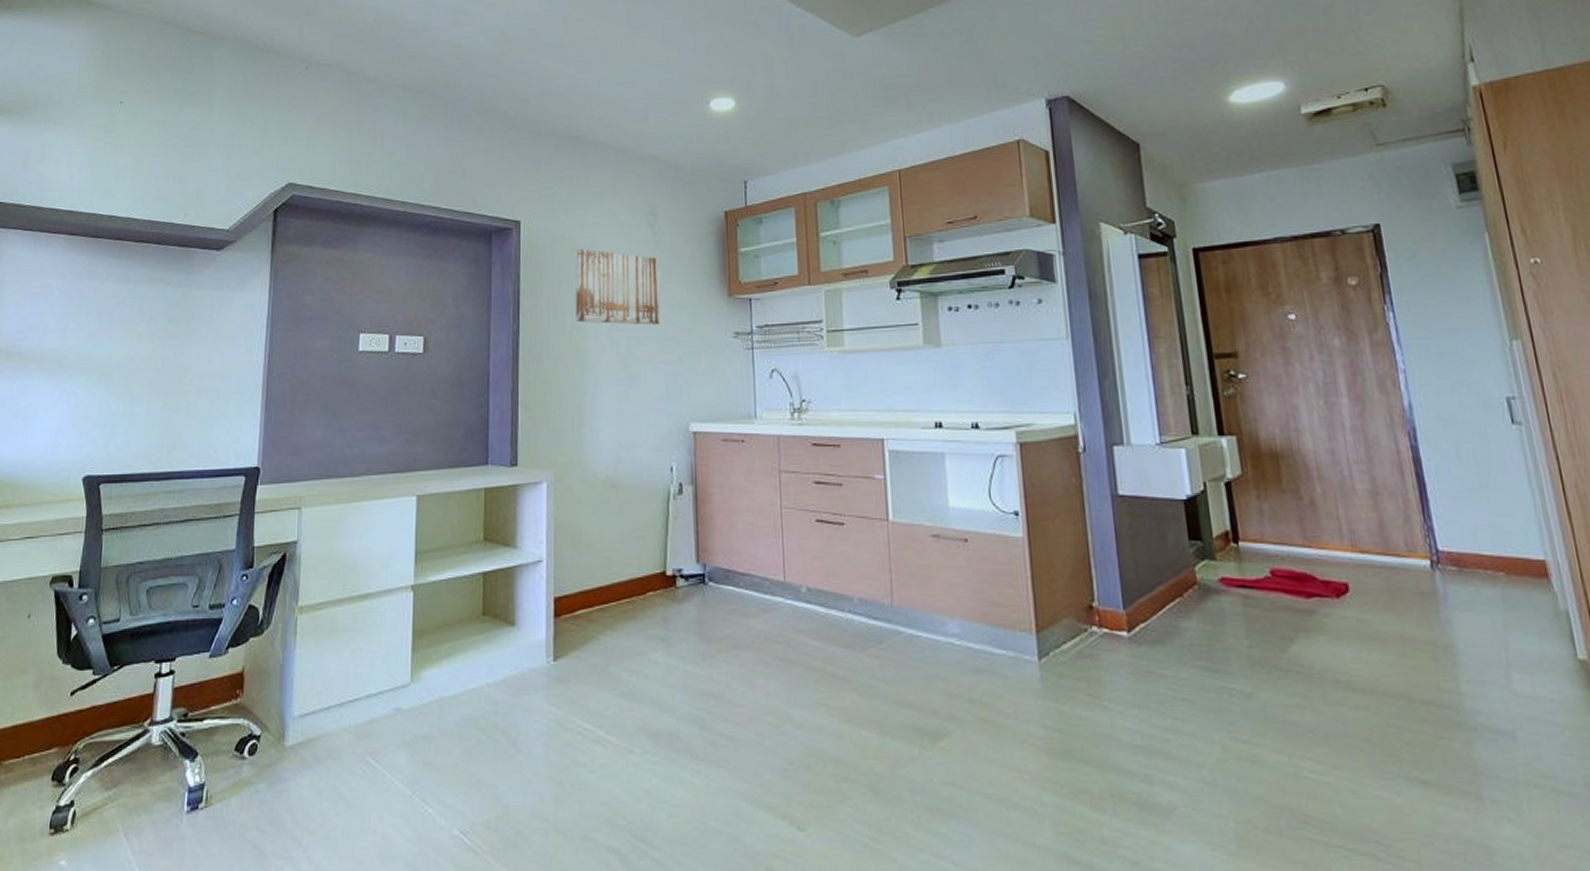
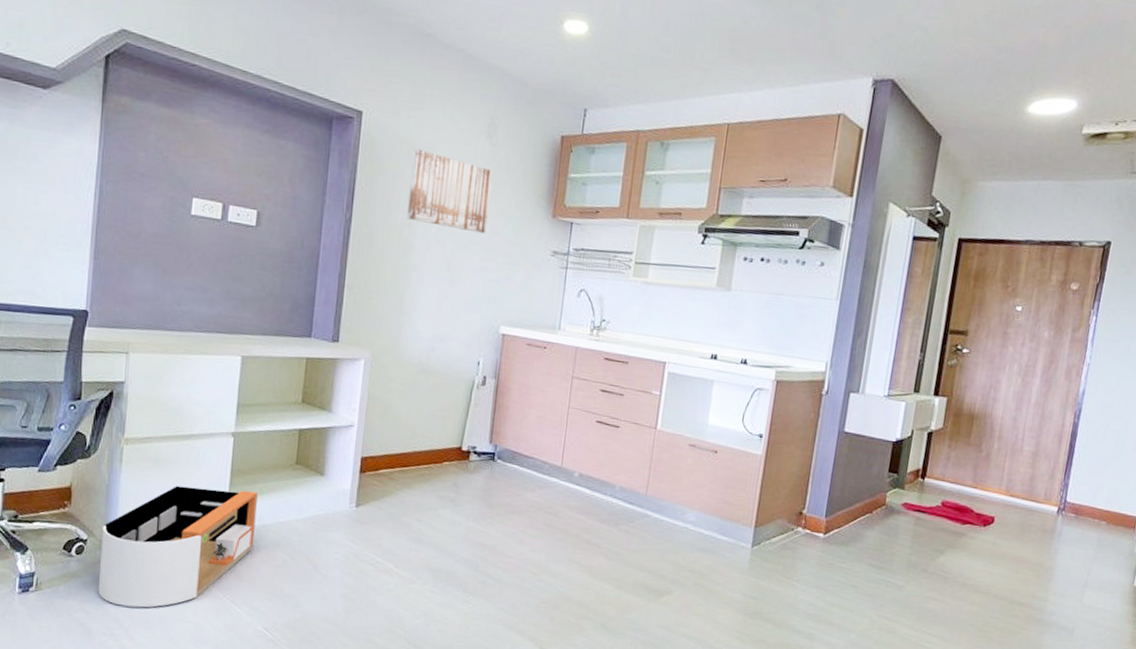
storage bin: none [272,655,443,818] -> present [98,485,258,608]

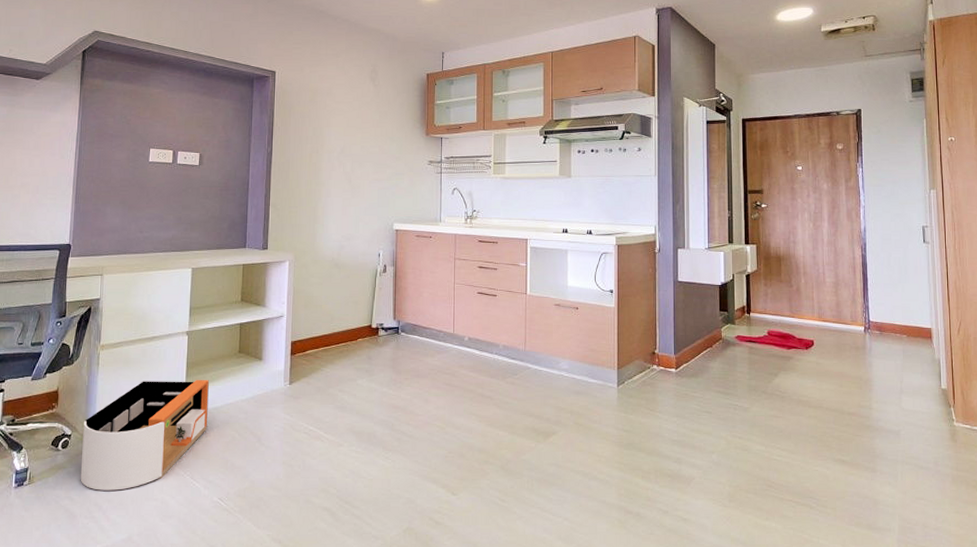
wall art: present [407,148,493,234] -> none [314,94,377,153]

